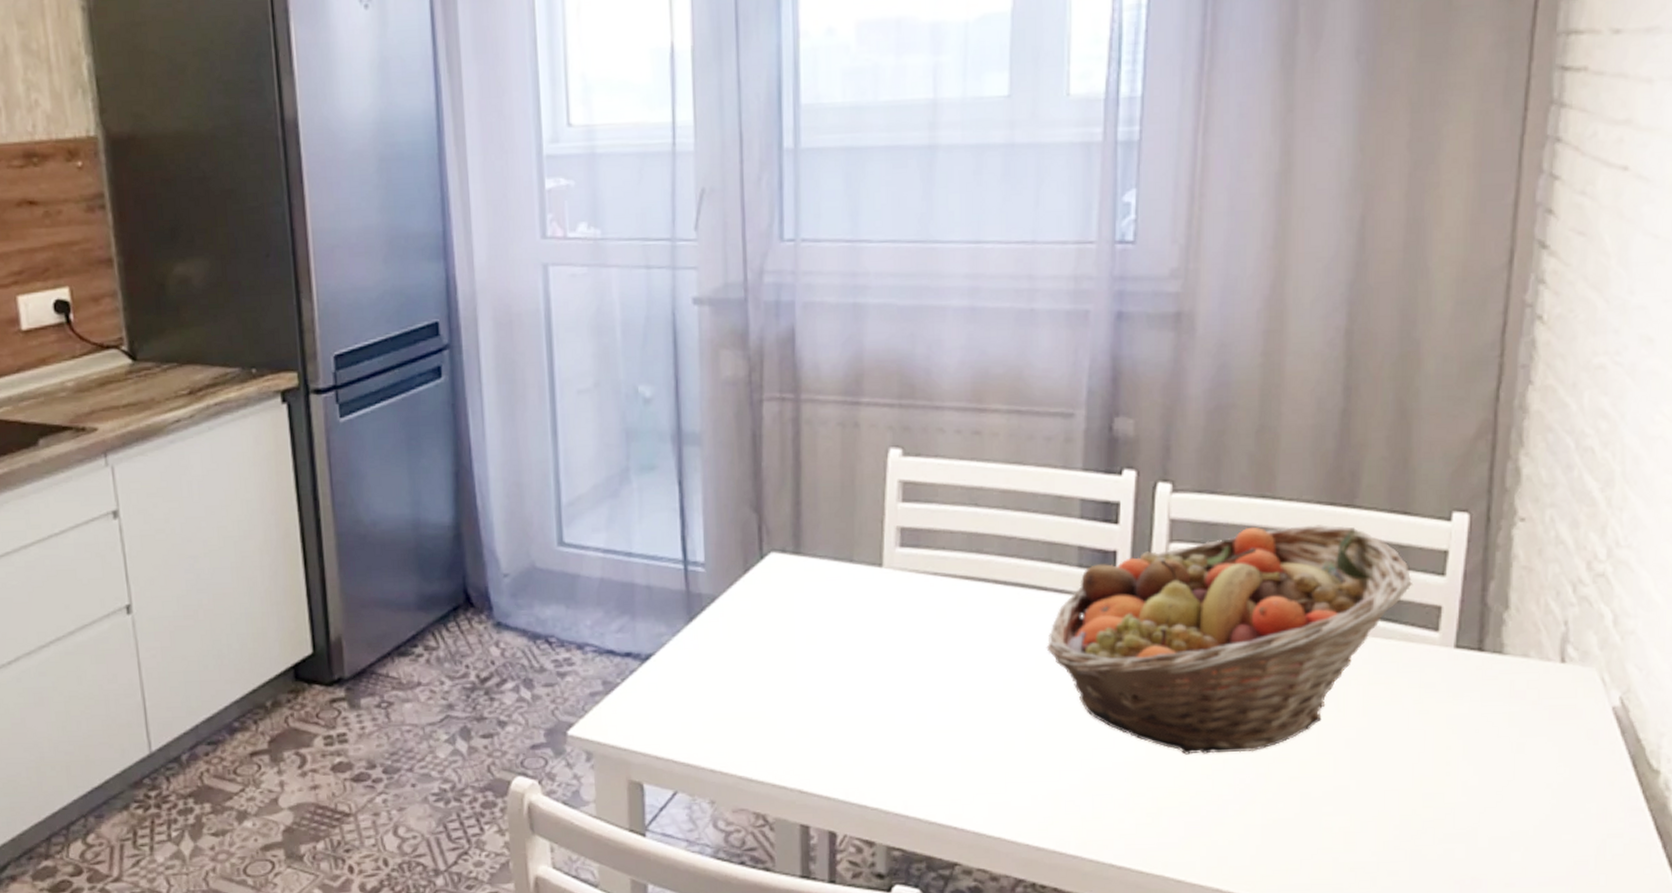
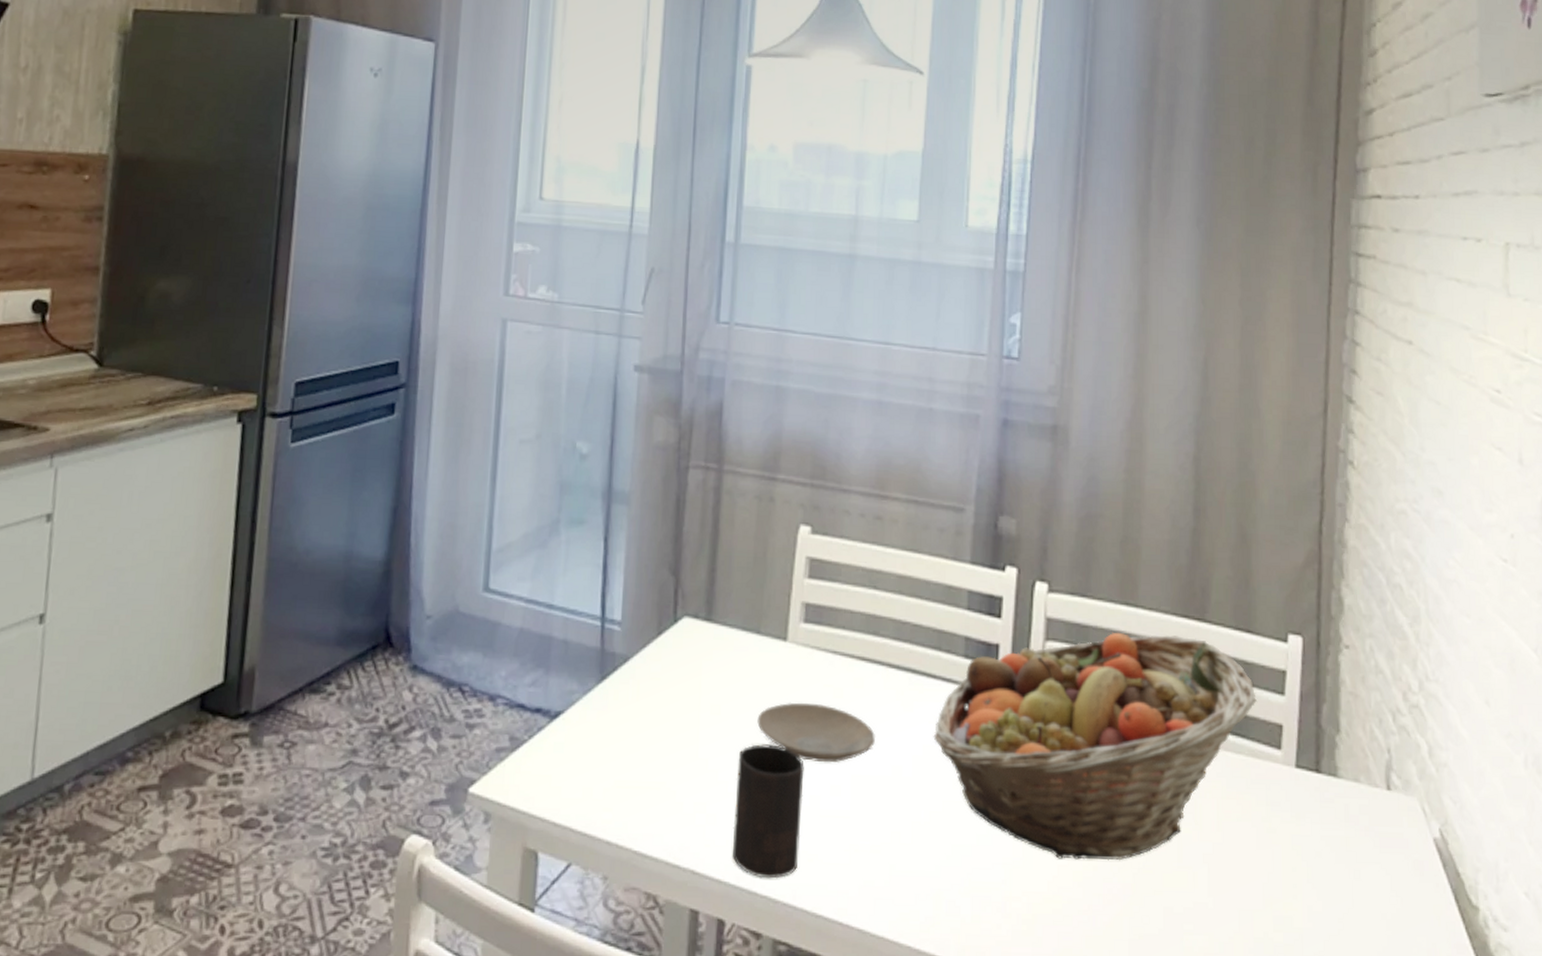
cup: none [838,668,910,793] -> present [732,744,804,879]
plate: none [856,625,983,682] -> present [757,702,875,763]

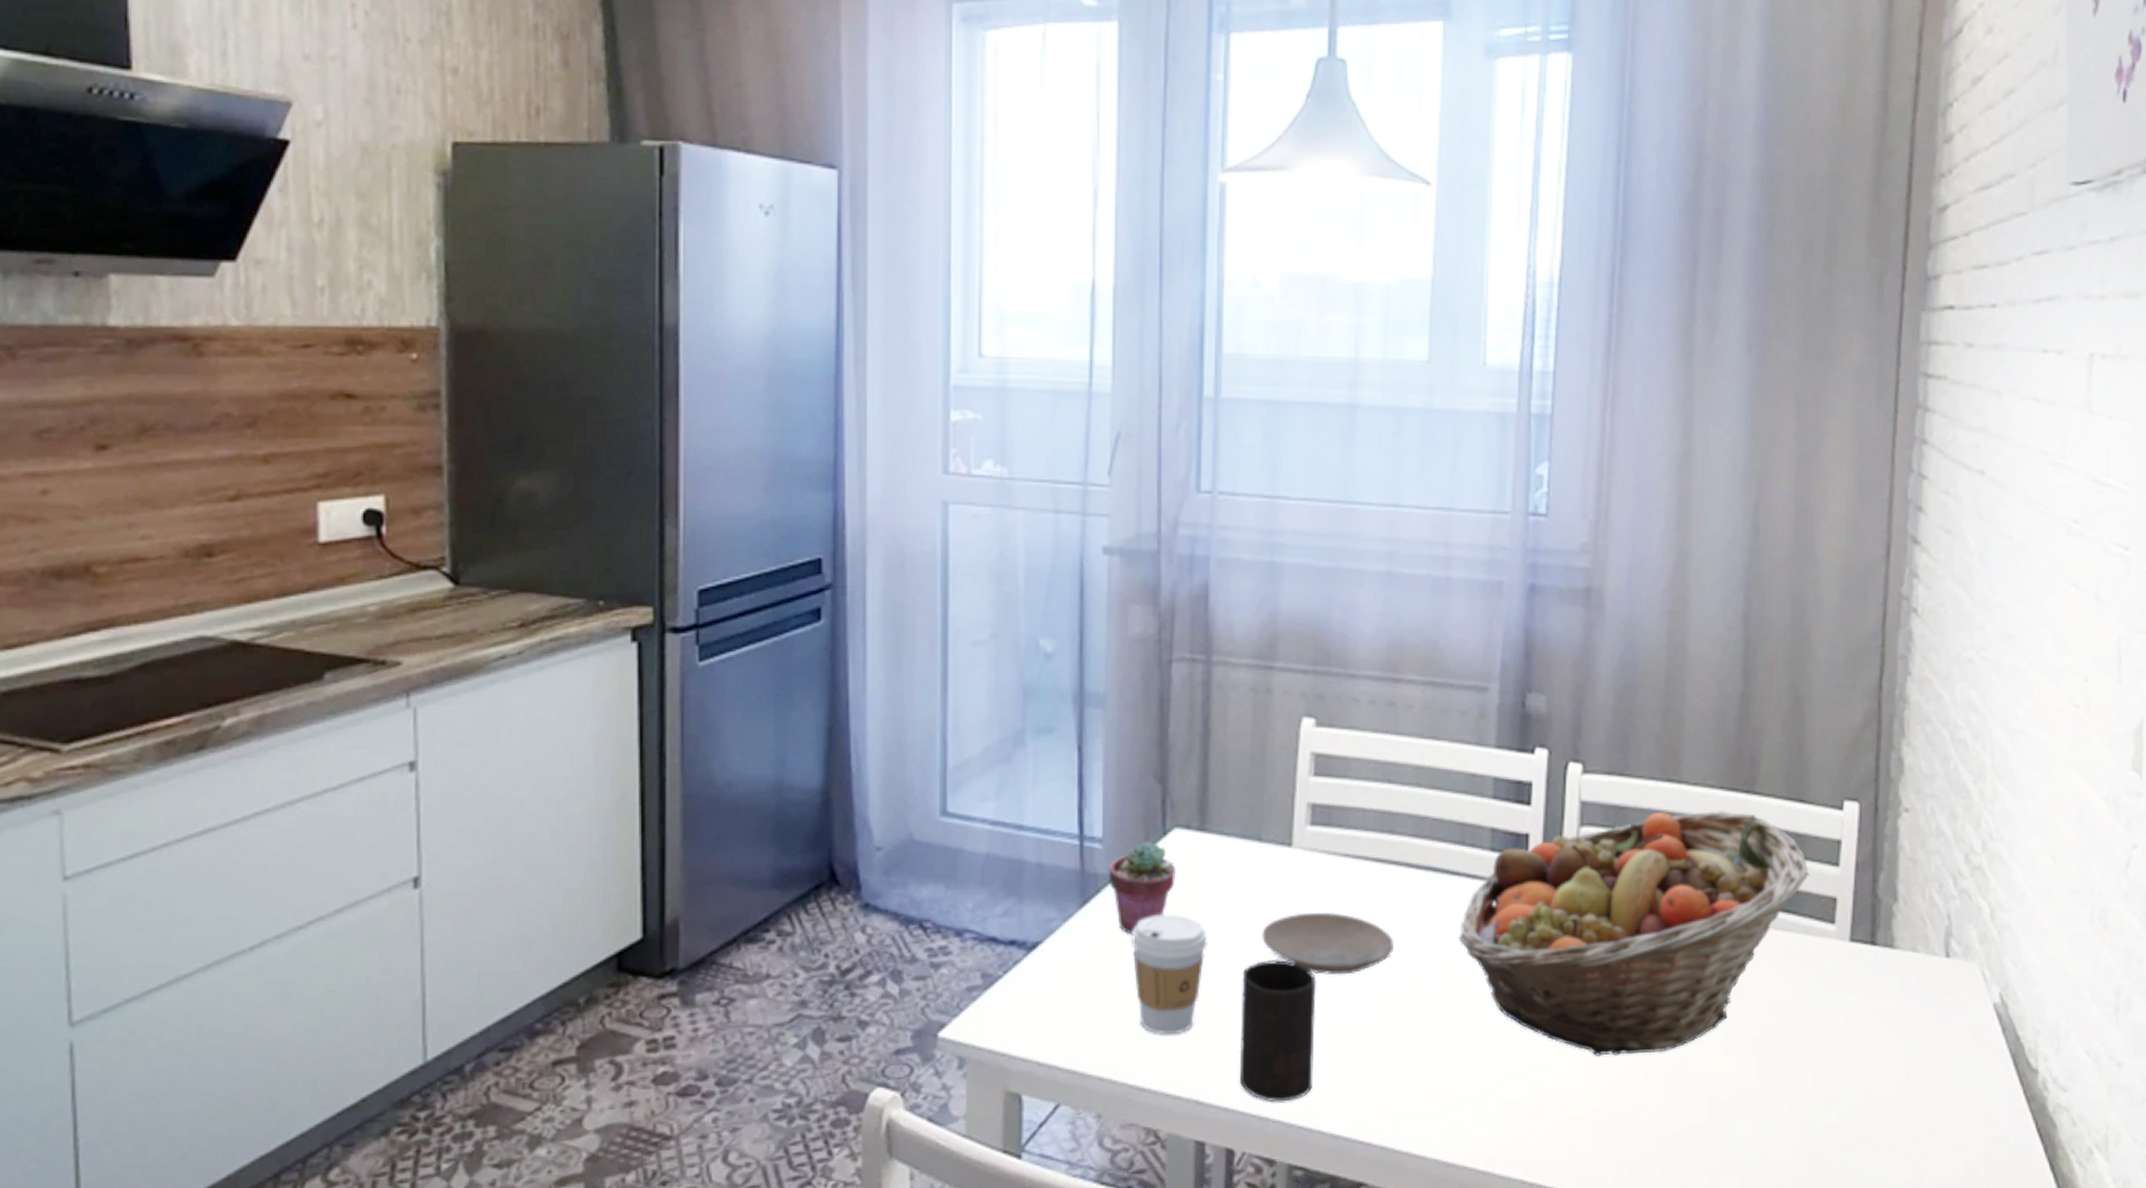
potted succulent: none [624,626,685,711] -> present [1108,841,1177,935]
coffee cup: none [642,694,709,807] -> present [1132,914,1207,1035]

